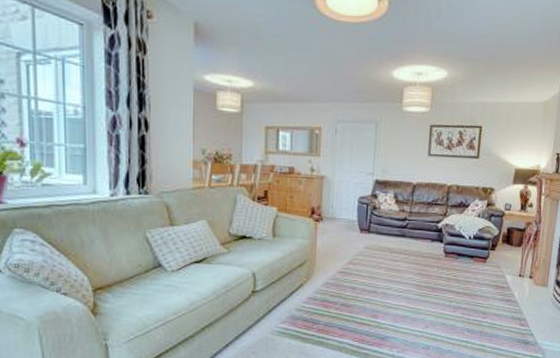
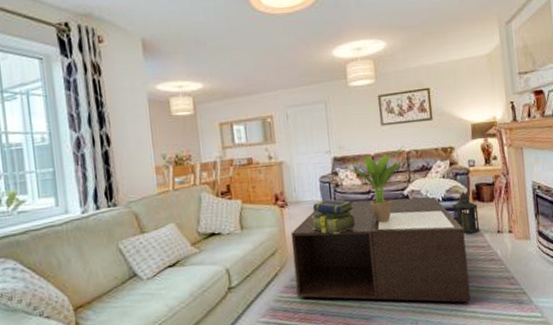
coffee table: none [319,225,488,336] -> present [290,196,471,303]
stack of books: none [343,220,388,256] -> present [310,199,356,235]
potted plant: none [386,179,447,251] -> present [346,145,404,223]
lantern: none [481,233,506,274] -> present [452,191,480,235]

